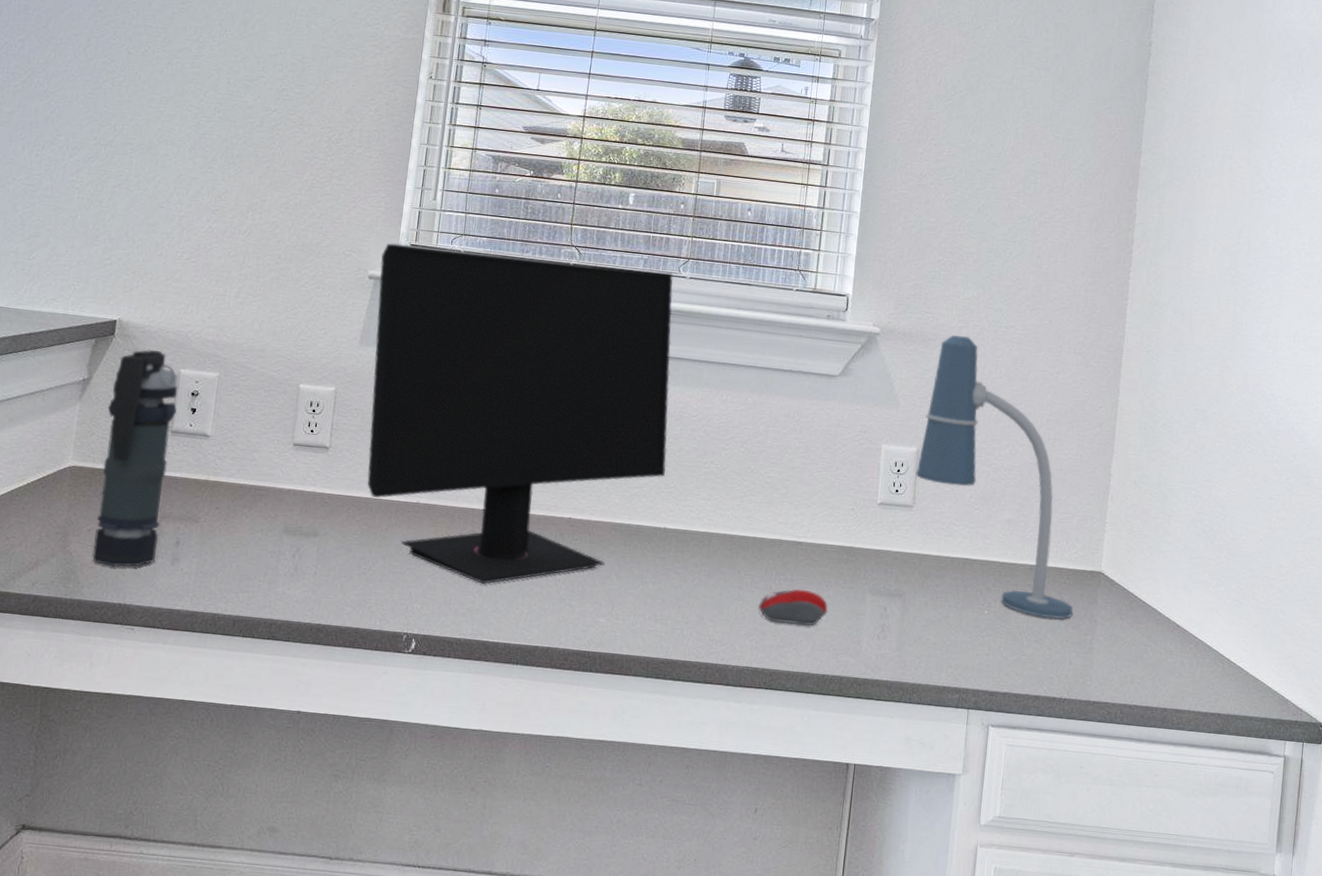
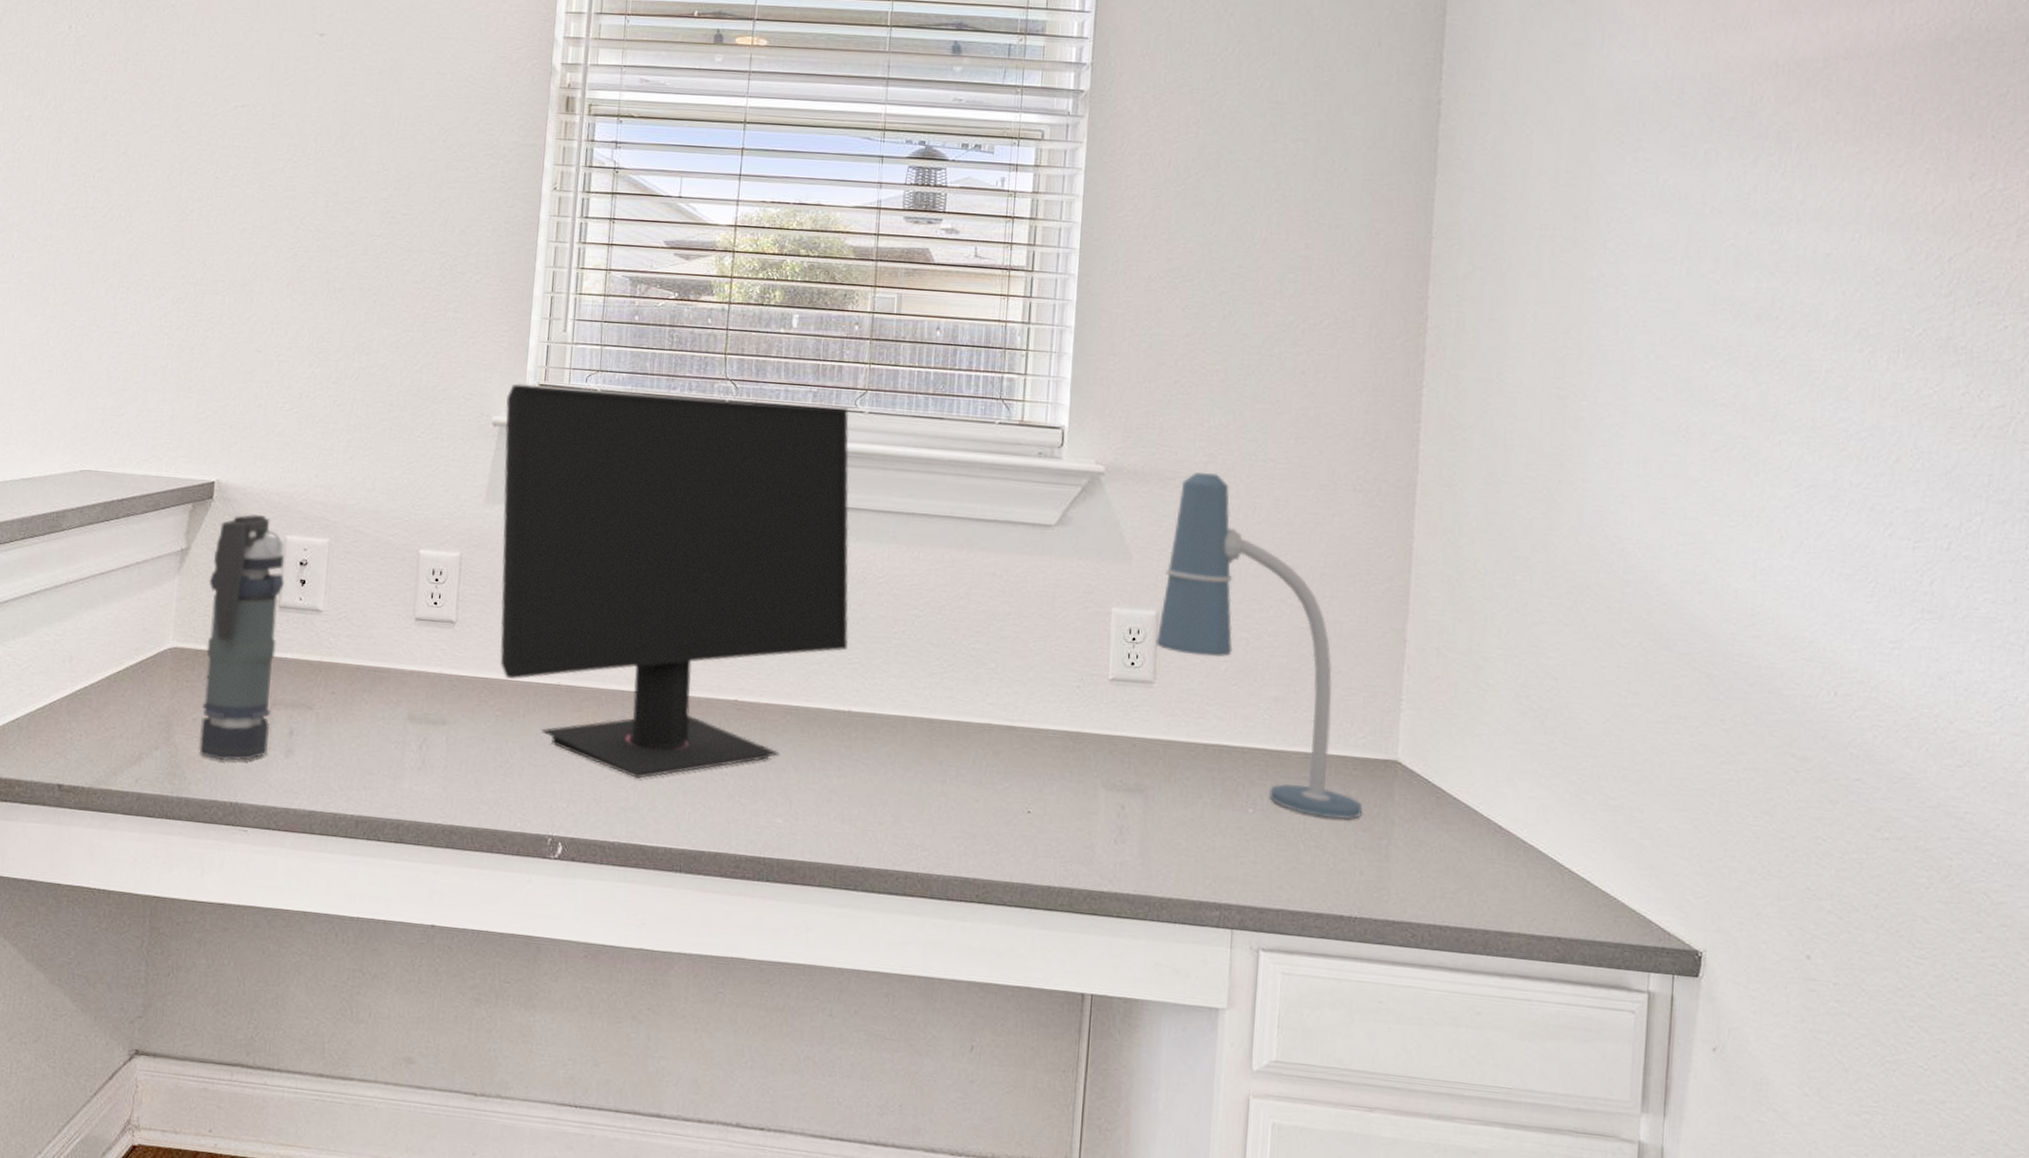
computer mouse: present [759,589,828,626] -> none [967,783,1052,827]

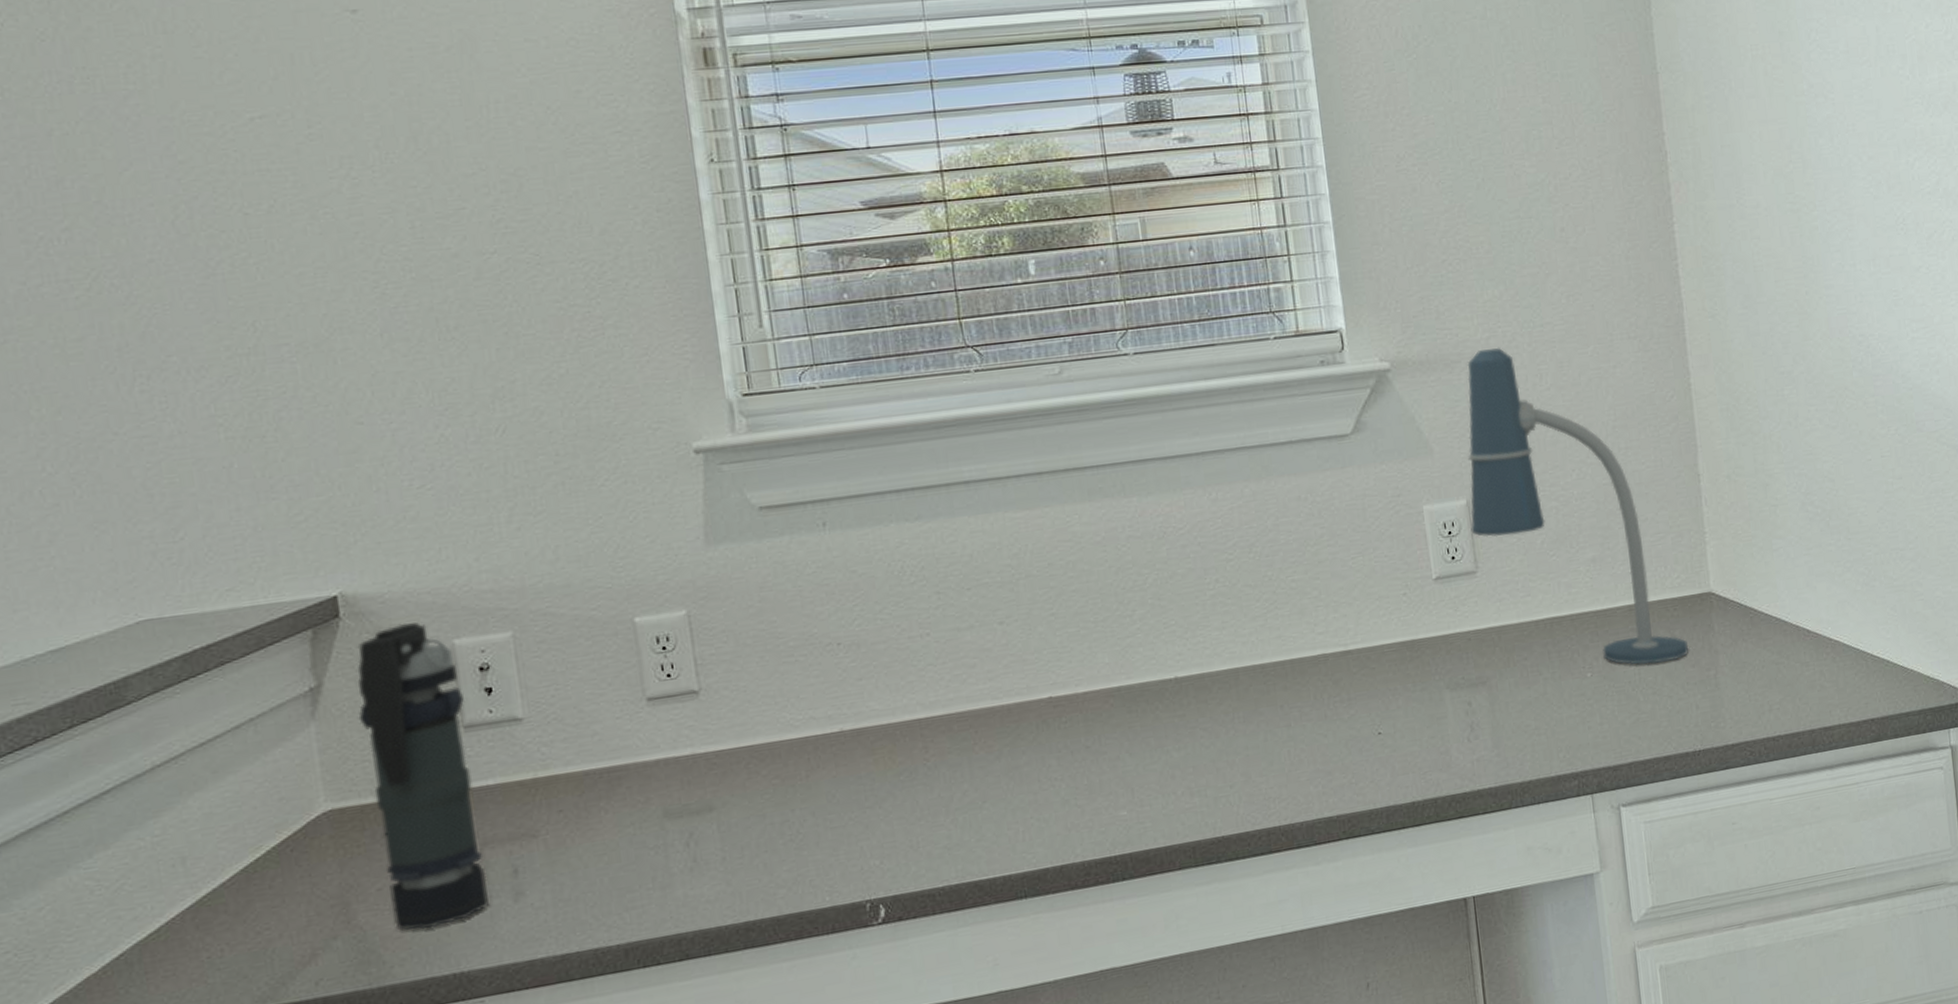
computer monitor: present [500,383,849,779] -> none [705,353,1160,811]

